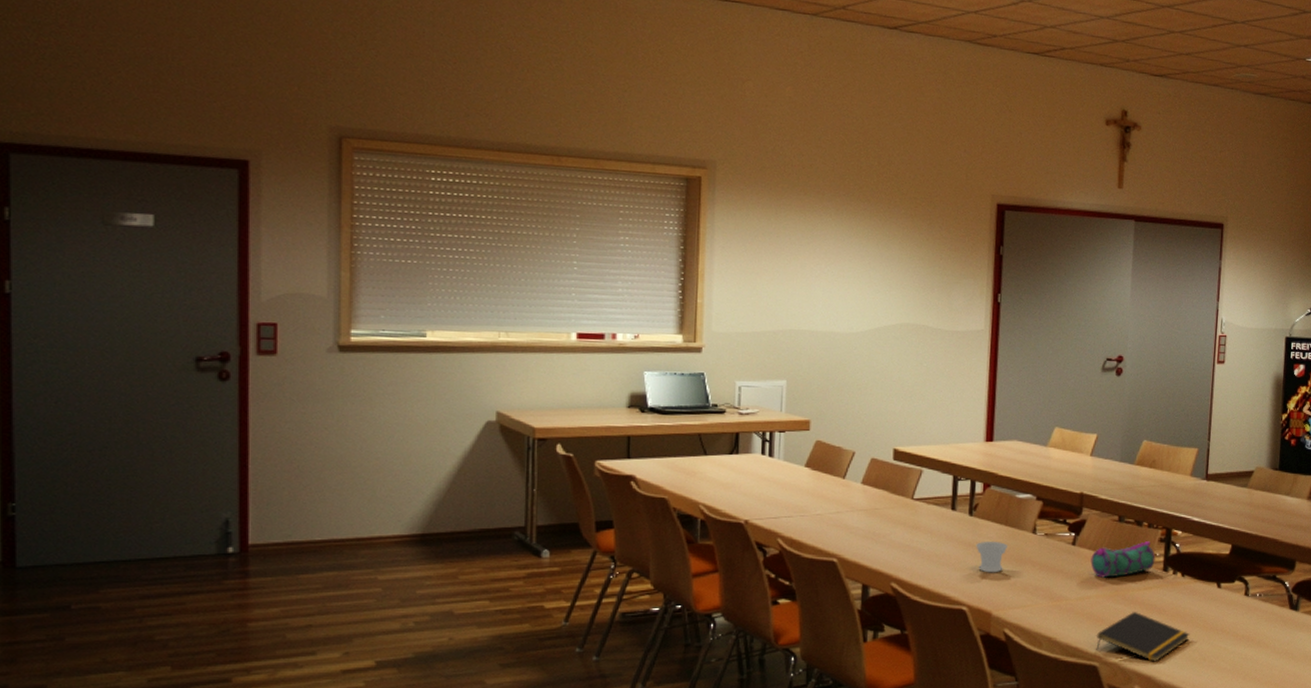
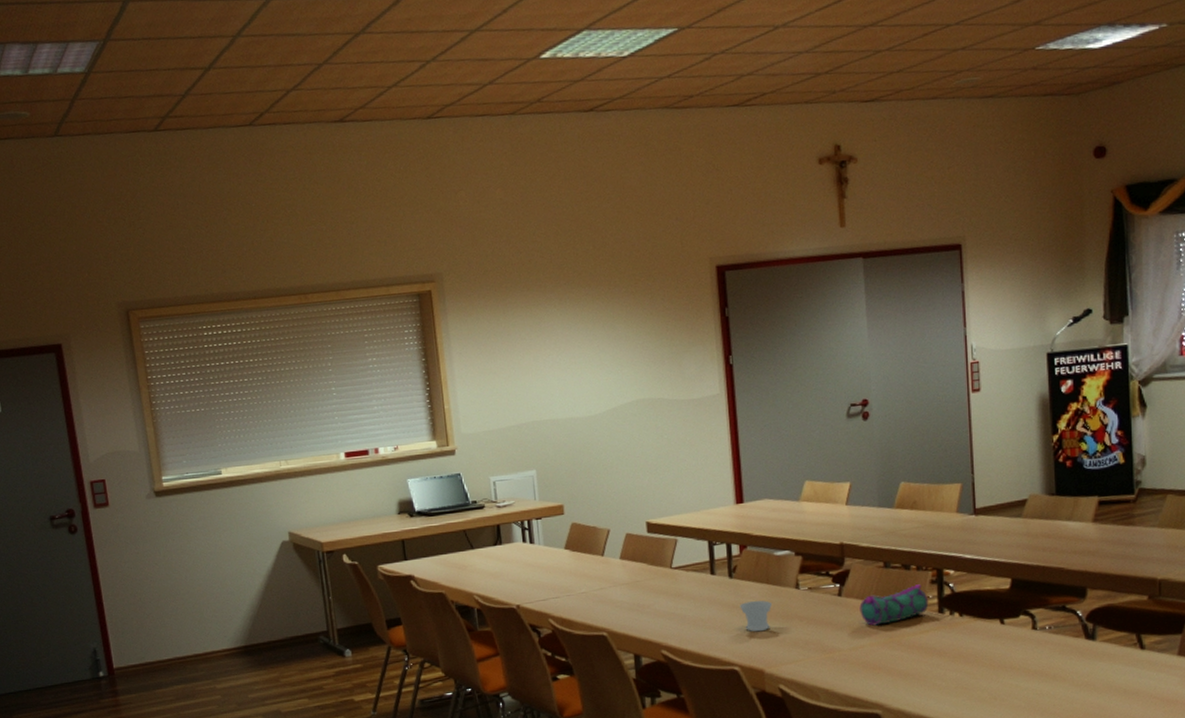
notepad: present [1096,612,1190,662] -> none [874,657,976,706]

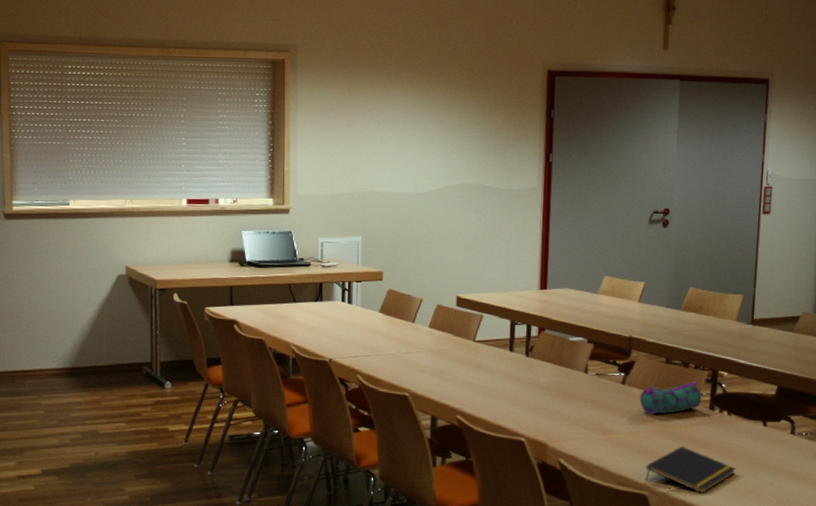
cup: present [739,600,773,632] -> none [532,379,562,408]
notepad: none [874,657,976,706] -> present [645,447,736,493]

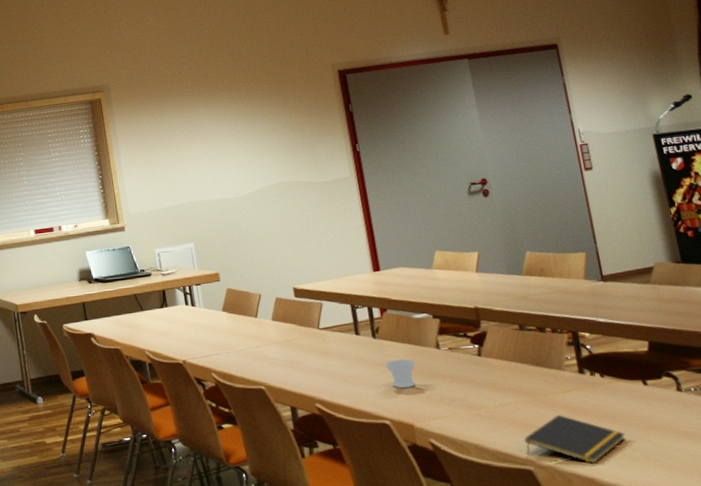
cup: none [532,379,562,408] -> present [385,359,416,389]
pencil case: present [639,381,702,415] -> none [500,346,568,385]

